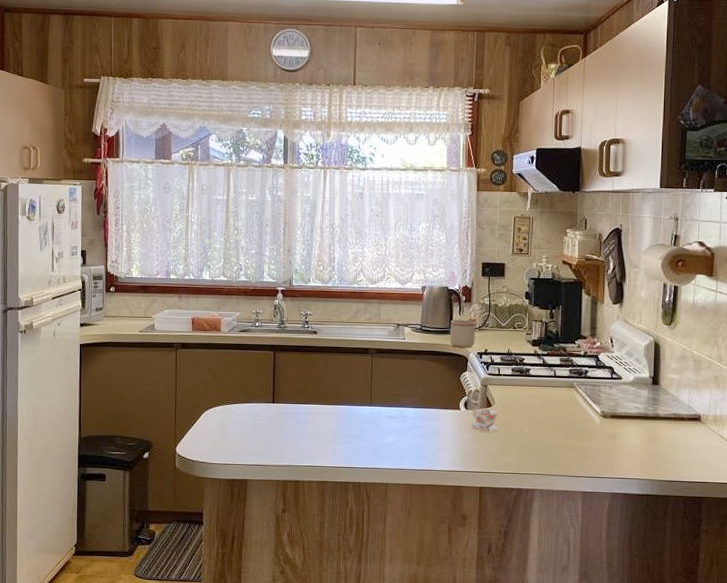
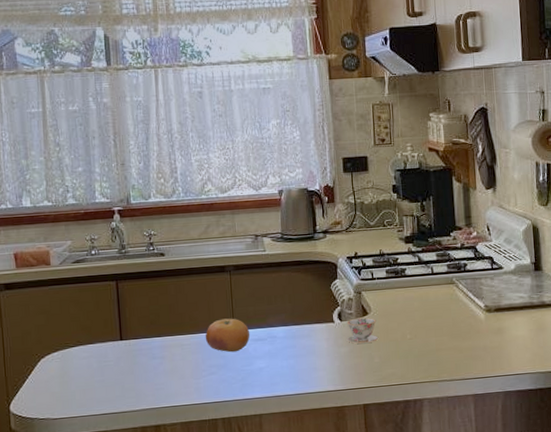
fruit: none [345,395,385,426] -> present [205,318,251,353]
mug: present [450,320,476,348] -> none [314,222,343,254]

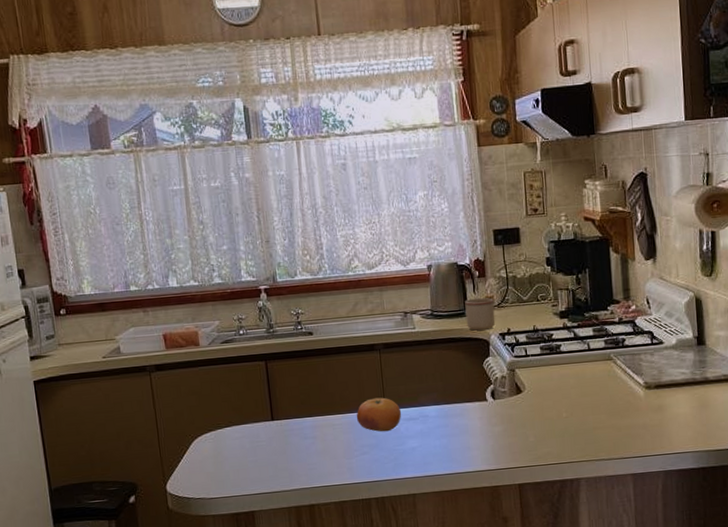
mug: none [314,222,343,254] -> present [465,297,496,331]
teacup: present [346,317,379,344] -> none [500,395,534,423]

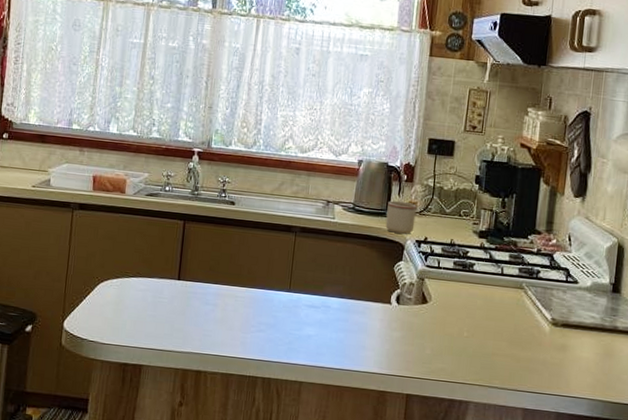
fruit: present [356,397,402,432] -> none [259,278,305,314]

